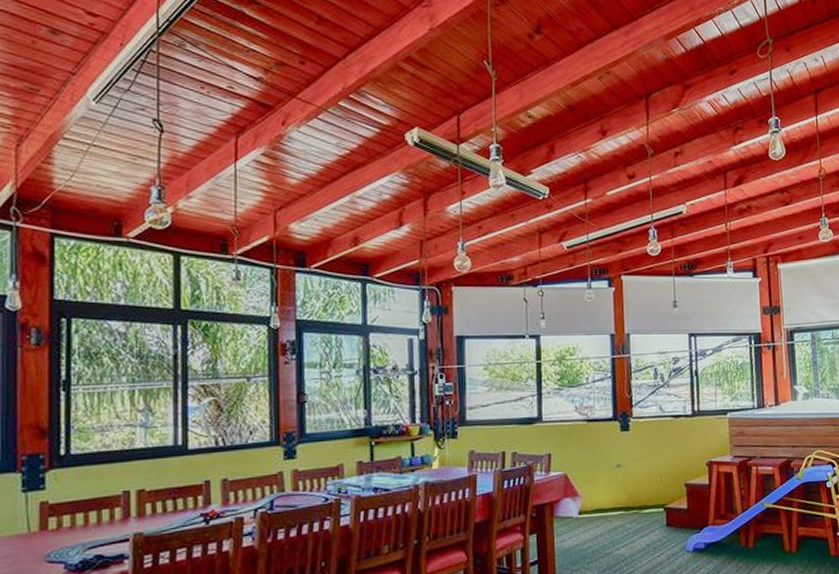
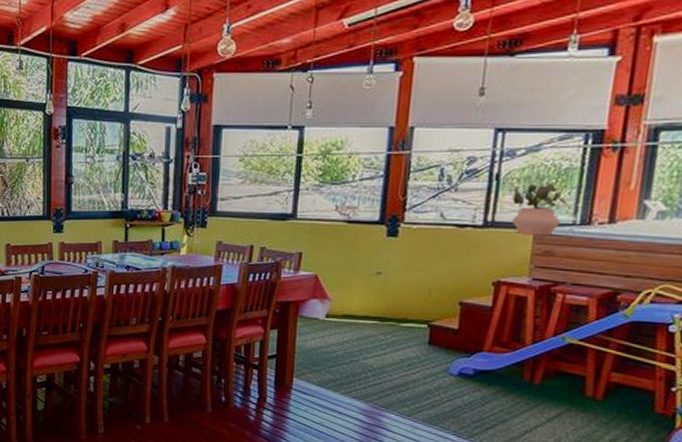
potted plant: none [709,376,746,420] -> present [512,183,567,236]

